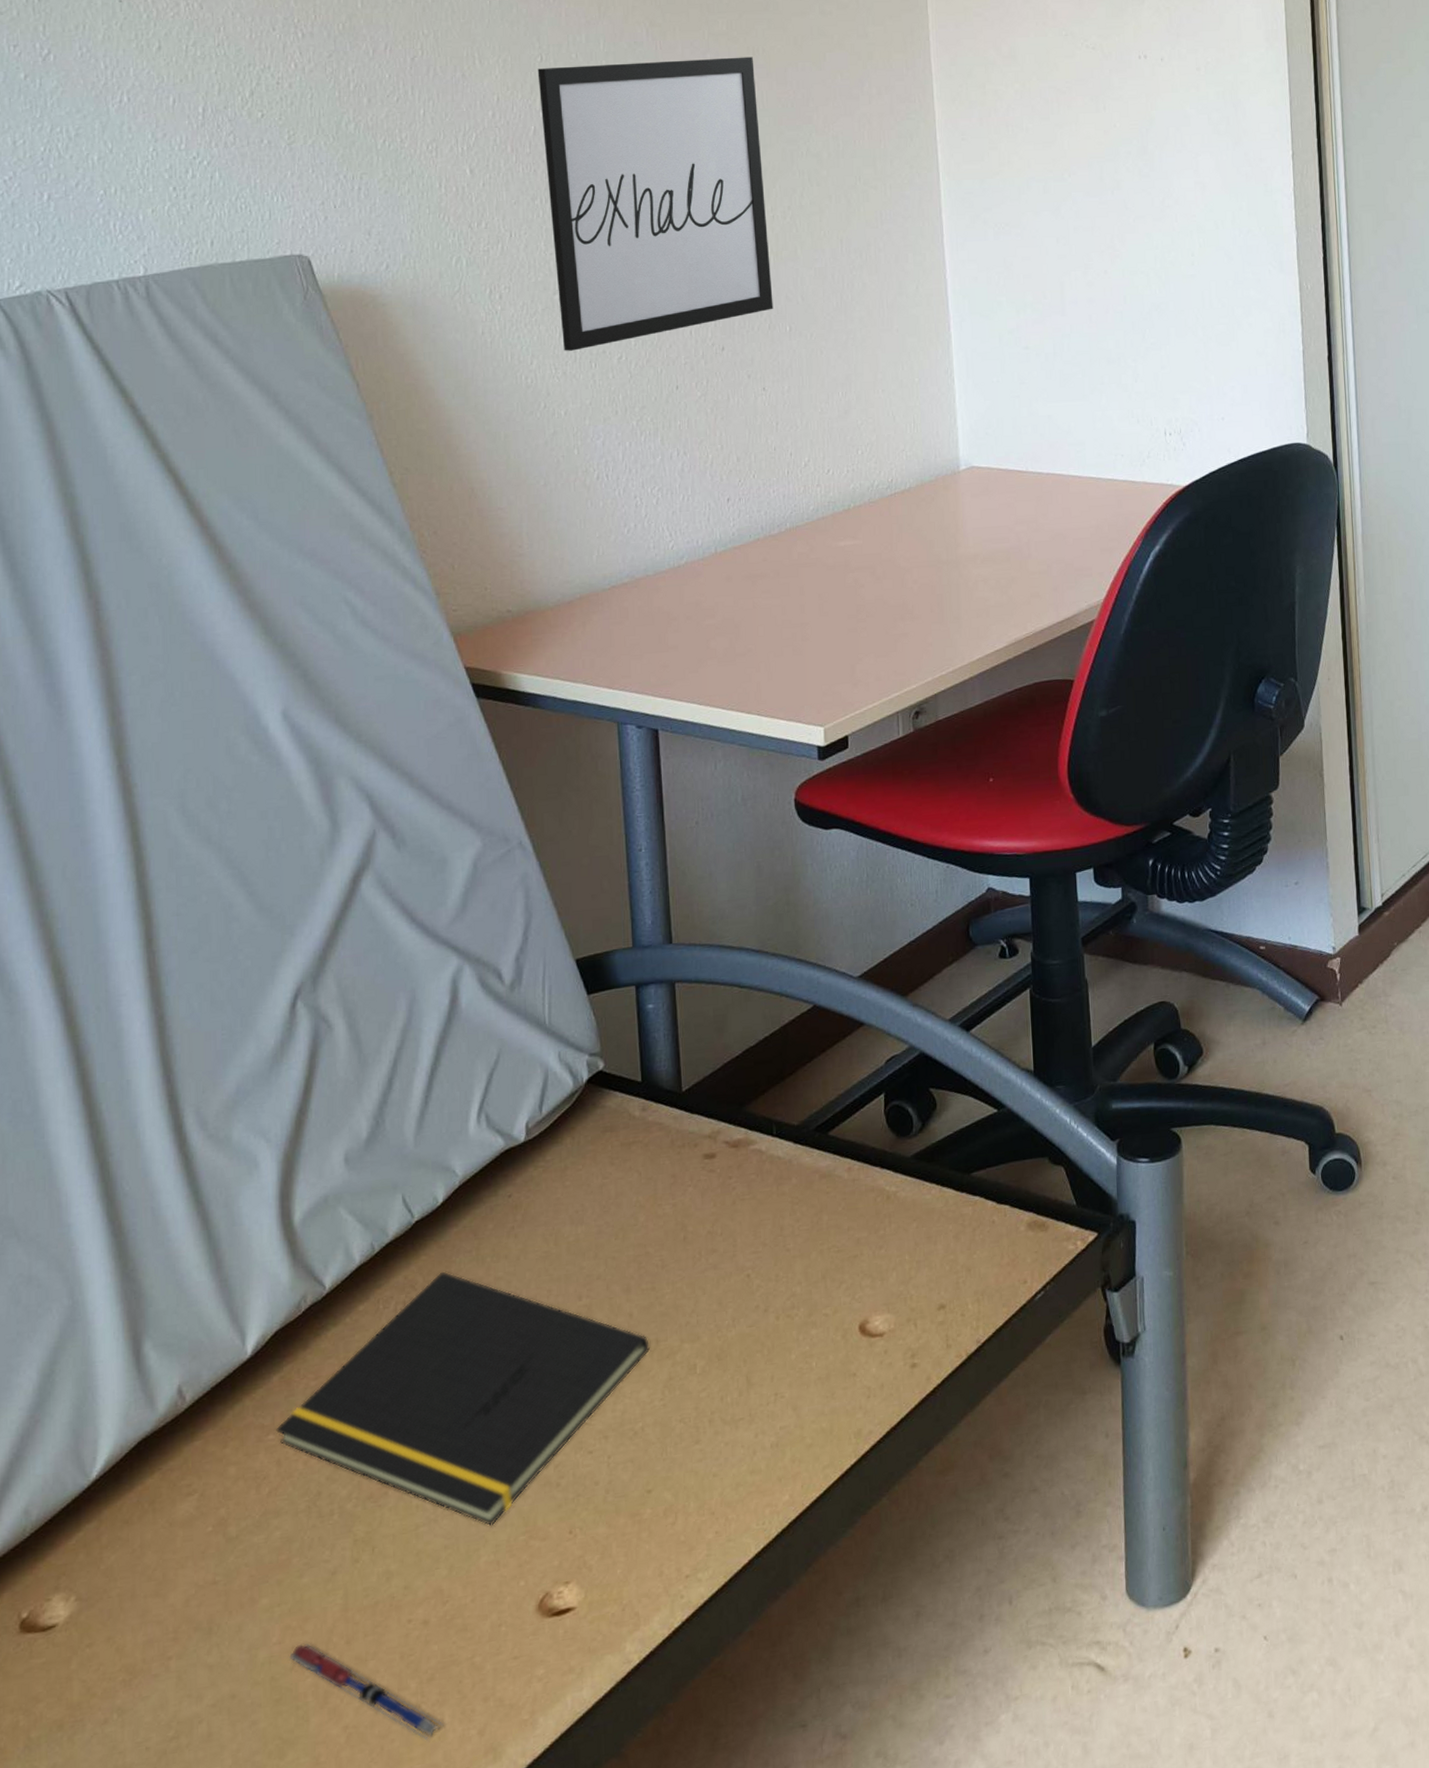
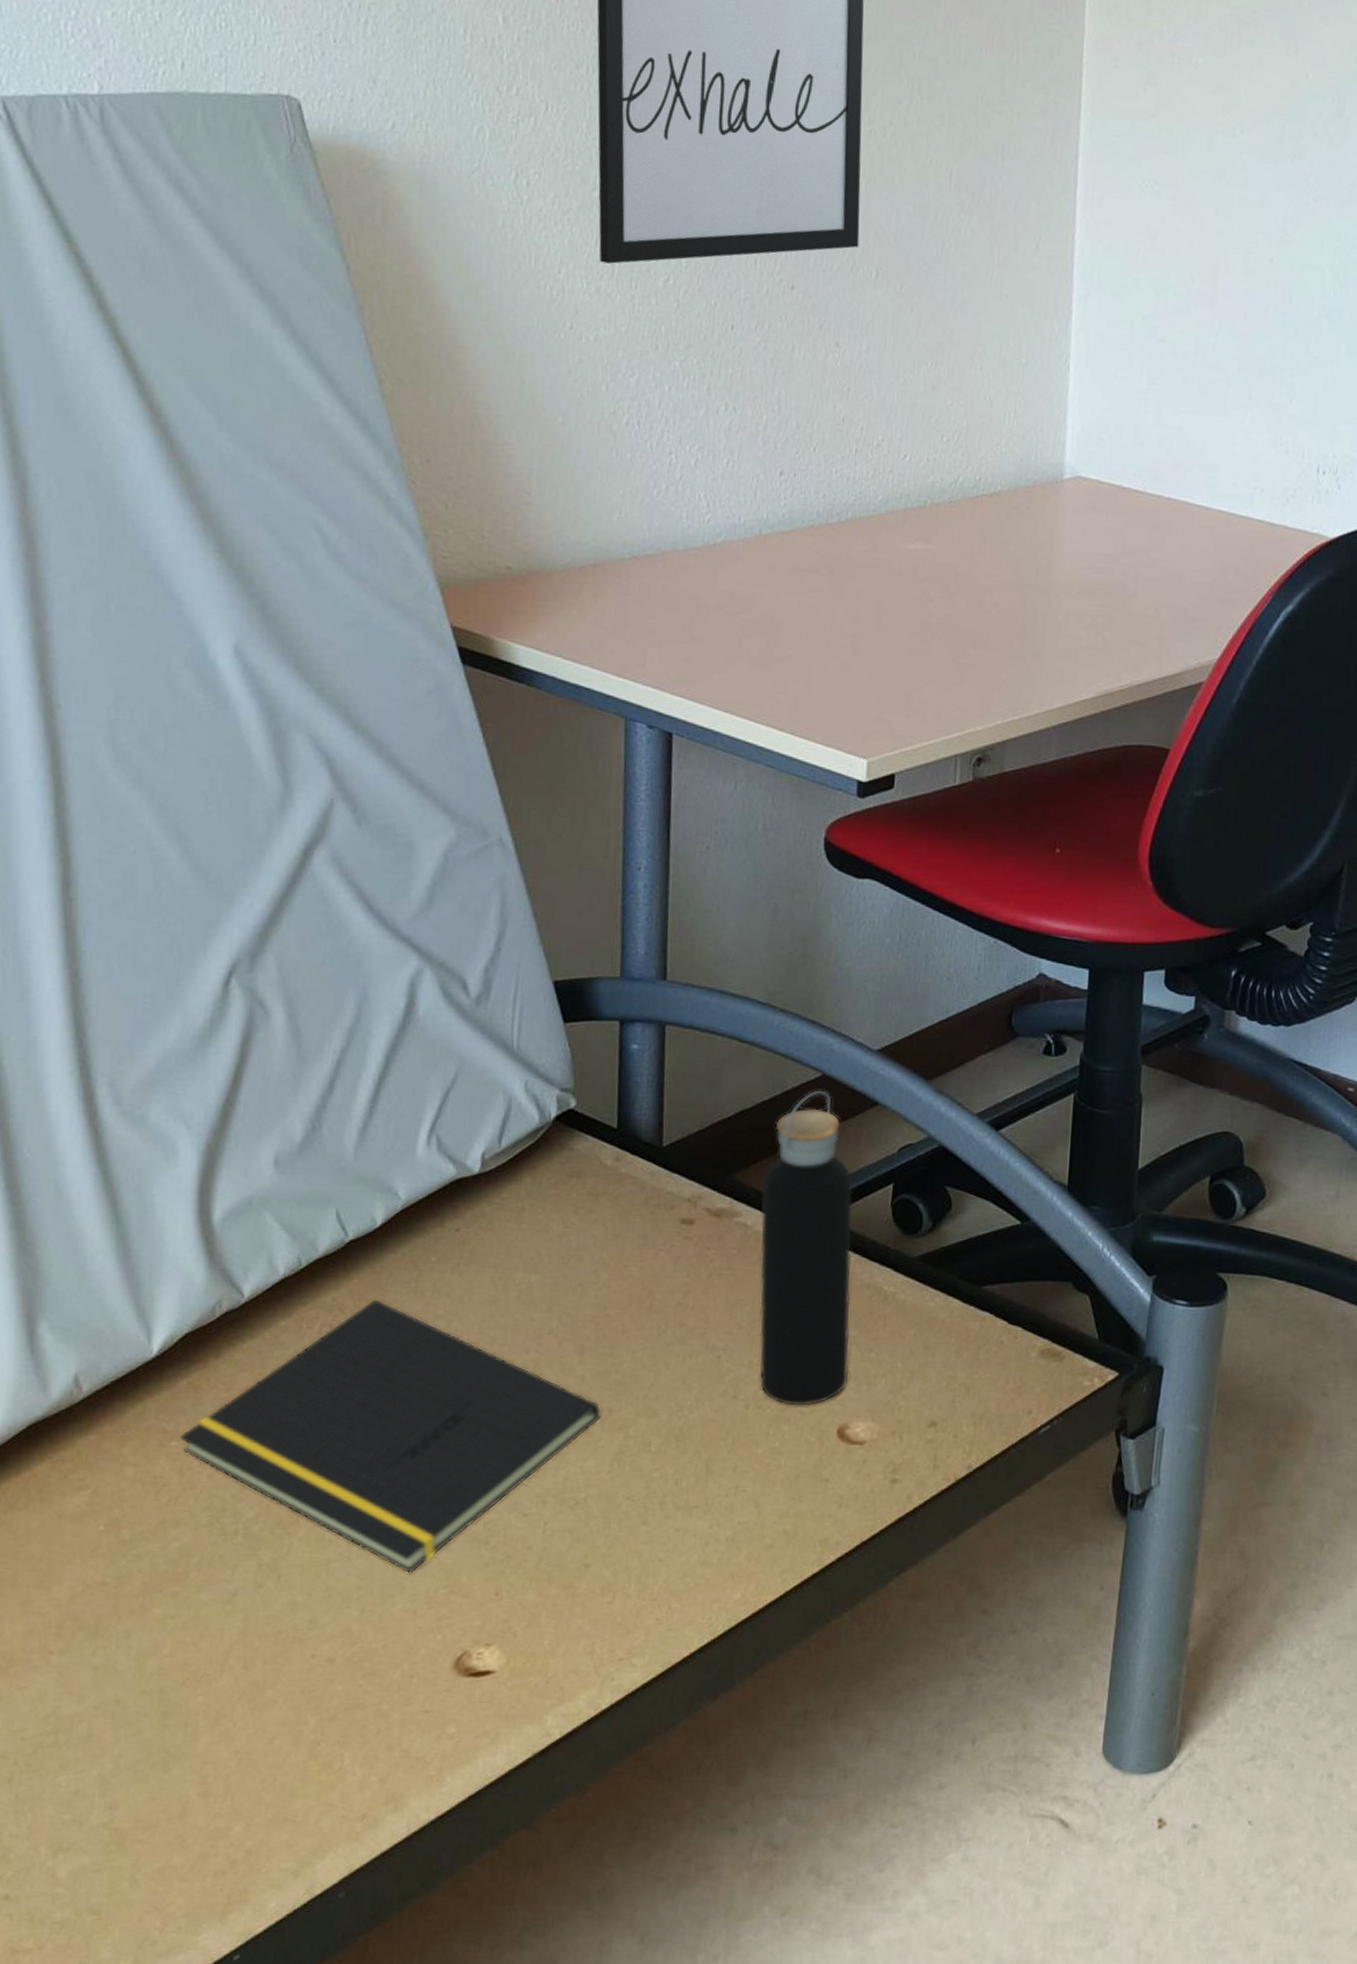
pen: present [289,1643,444,1741] -> none [180,1660,343,1779]
water bottle: none [771,1019,864,1311] -> present [759,1090,853,1406]

